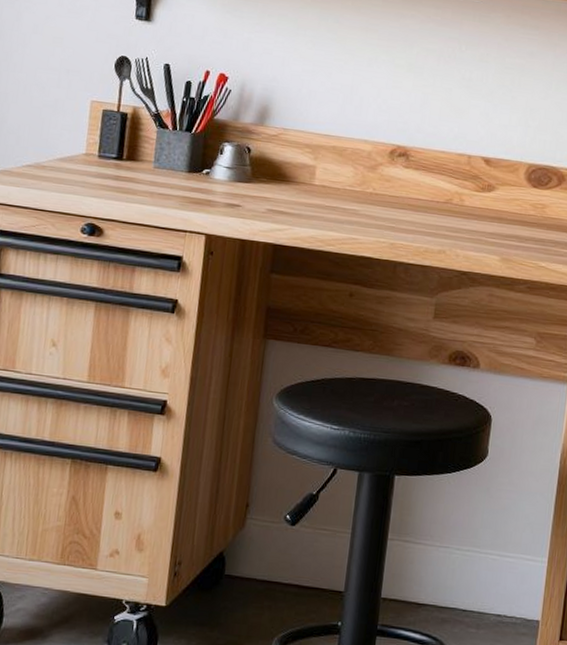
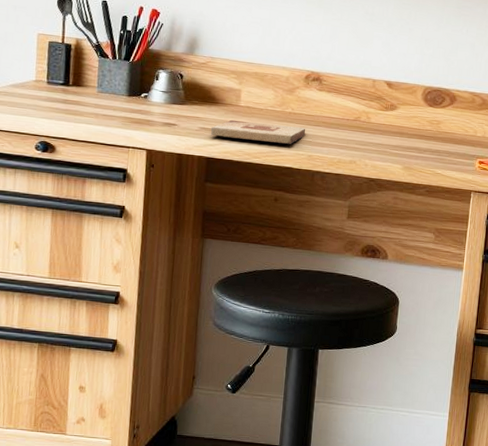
wooden plaque: none [279,200,389,231] -> present [210,119,306,145]

